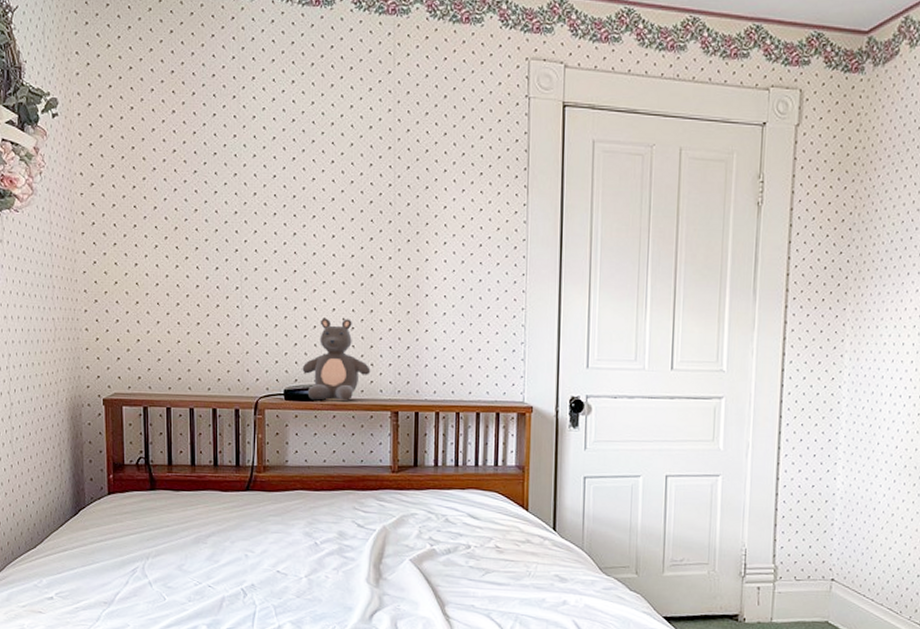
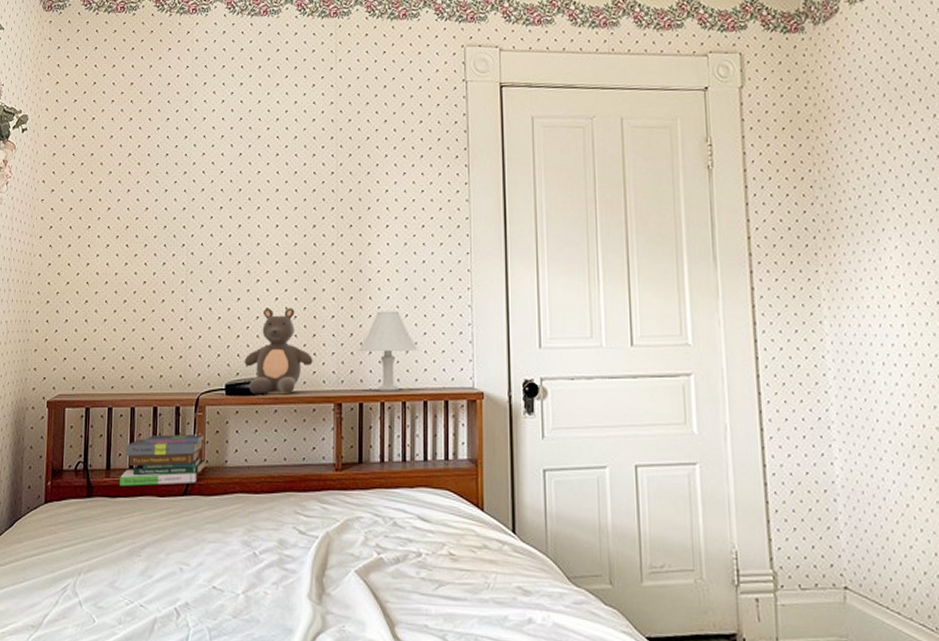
books: none [182,434,266,482] -> present [120,433,205,486]
table lamp: none [414,326,473,403] -> present [358,311,419,391]

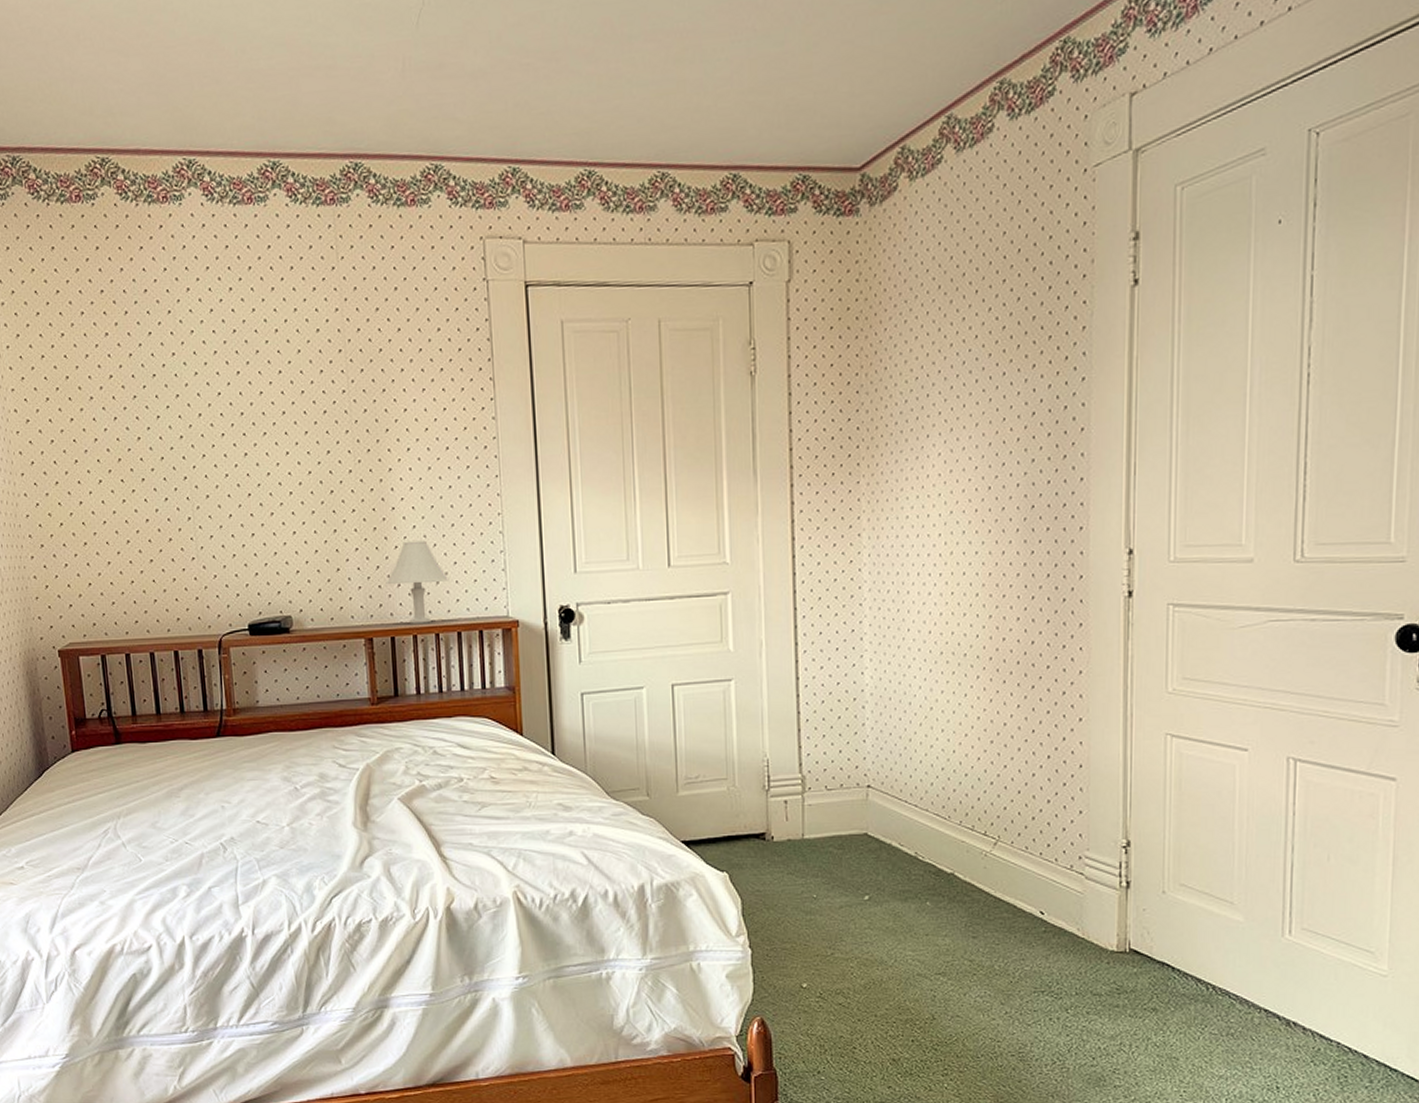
books: present [120,433,205,486] -> none [148,675,236,731]
teddy bear: present [244,307,313,395] -> none [265,541,339,633]

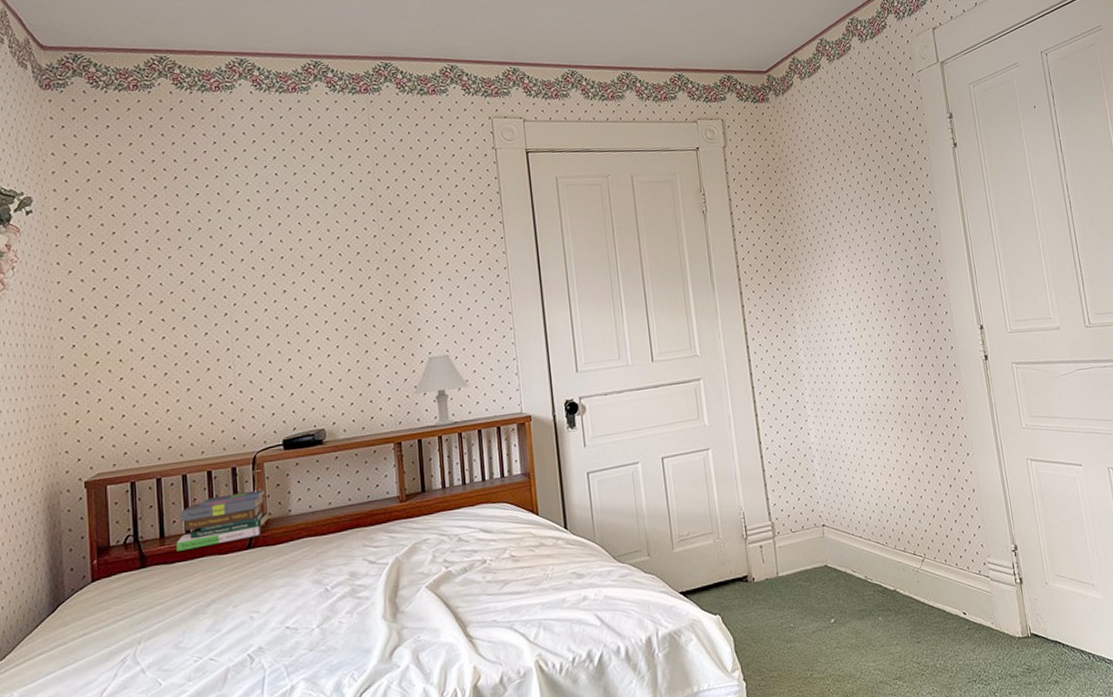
books: none [148,675,236,731] -> present [176,488,268,551]

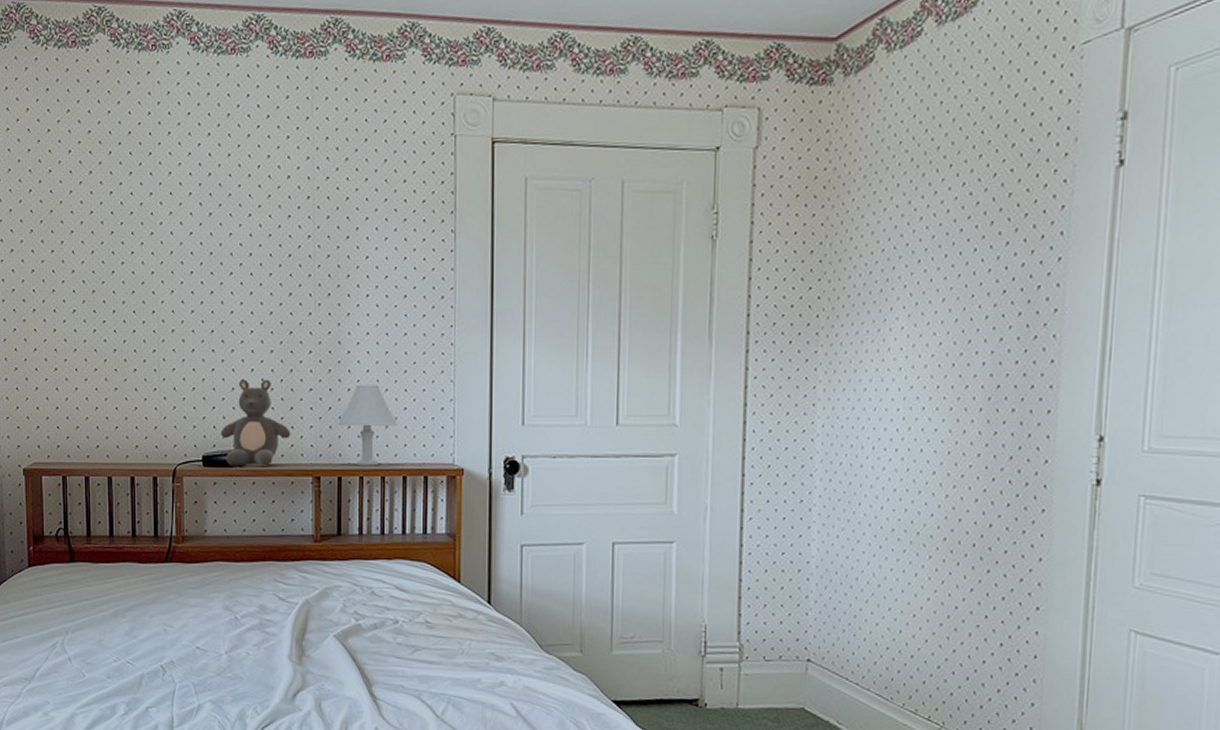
books: present [176,488,268,551] -> none [101,503,184,553]
teddy bear: none [300,362,370,446] -> present [220,379,291,467]

